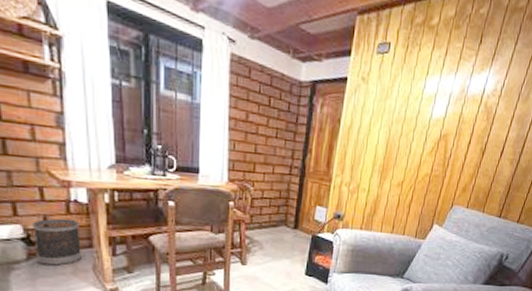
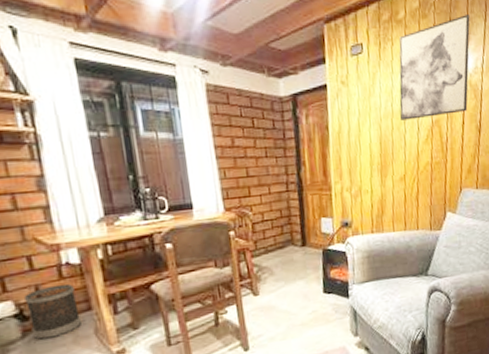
wall art: none [410,33,502,132] -> present [399,15,471,121]

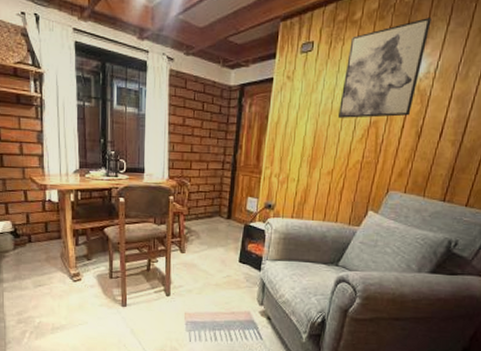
wastebasket: present [24,283,81,340] -> none [19,215,53,254]

